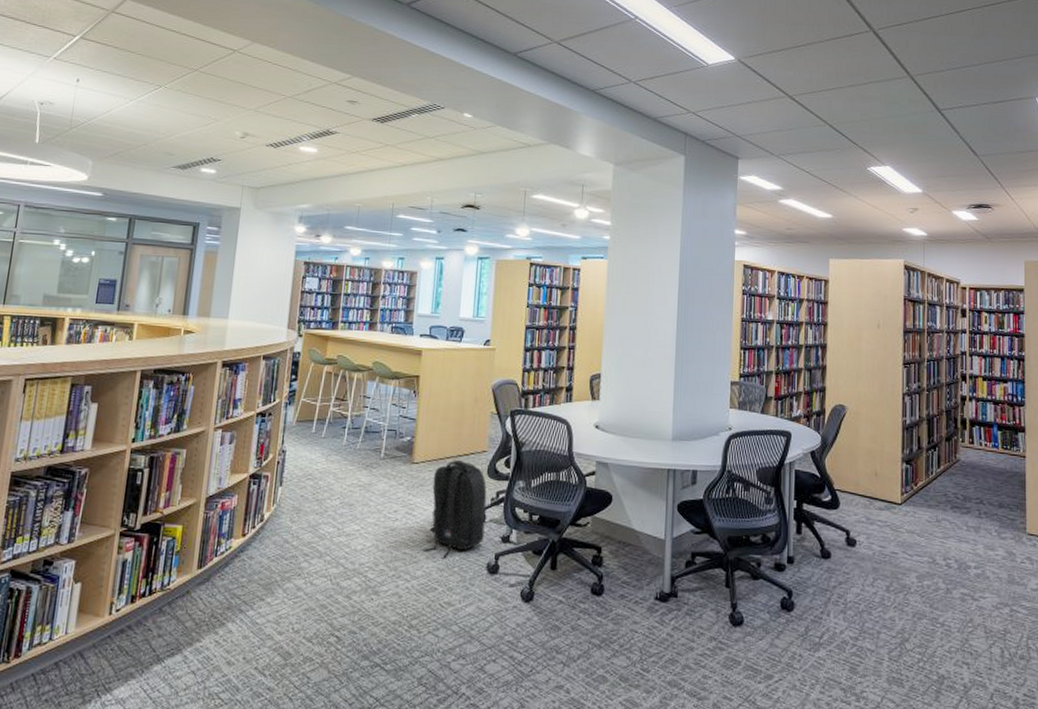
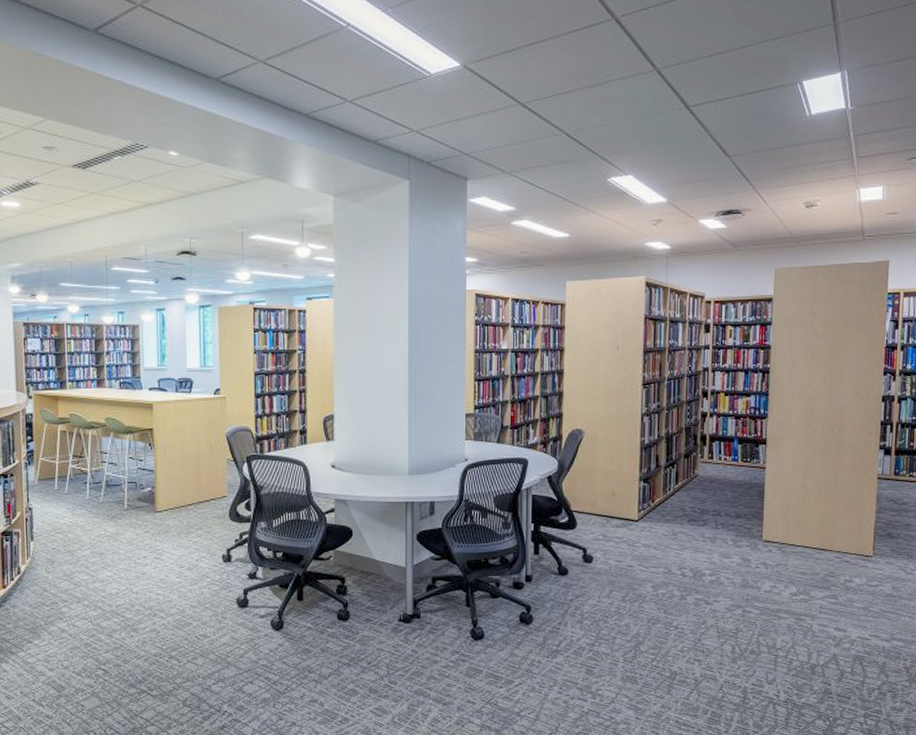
backpack: present [423,460,487,559] -> none [175,507,232,597]

